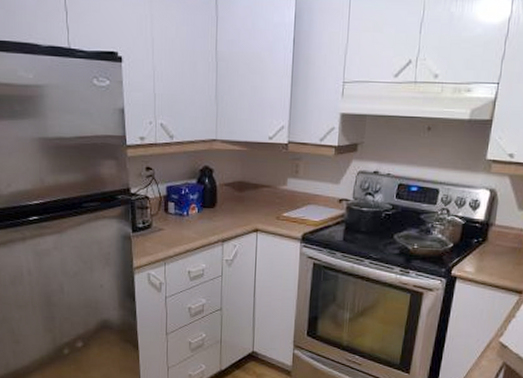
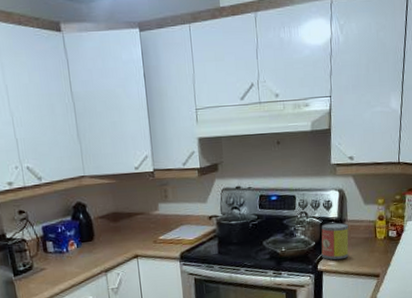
canister: none [458,225,496,268] -> present [321,222,349,260]

